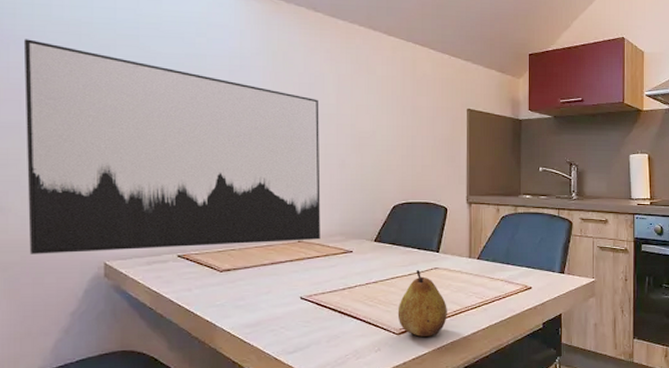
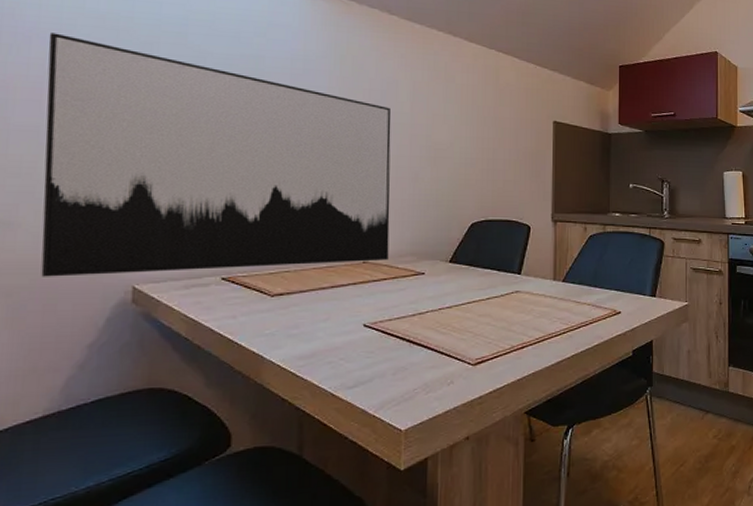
fruit: present [397,270,447,337] -> none [473,294,529,367]

